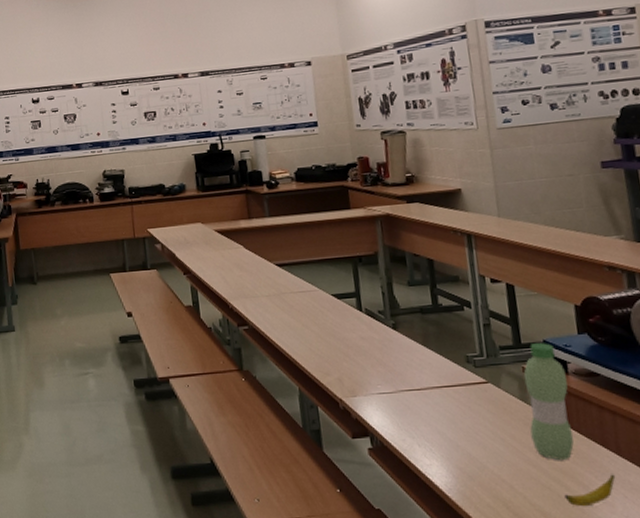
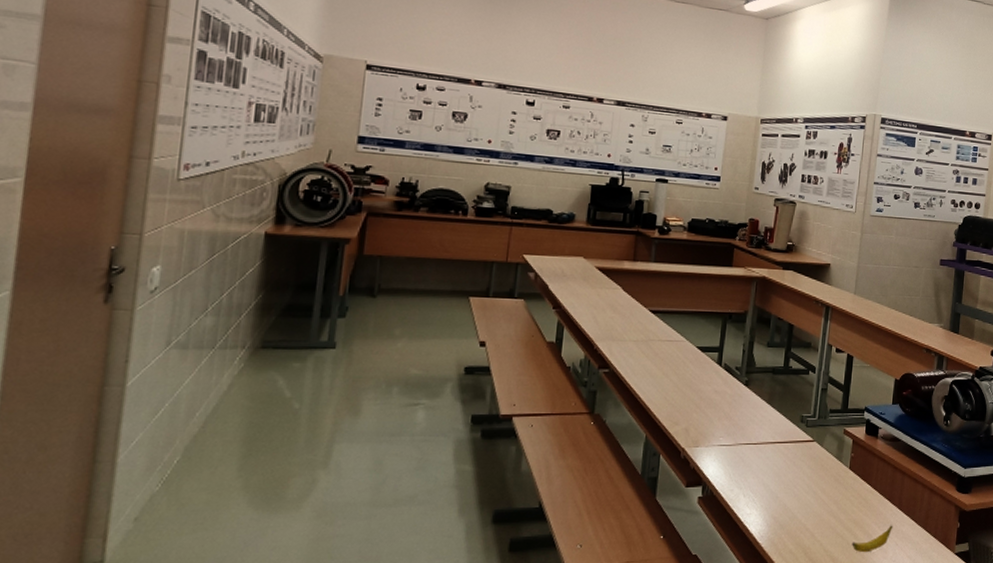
water bottle: present [523,343,574,461] -> none [837,409,876,513]

